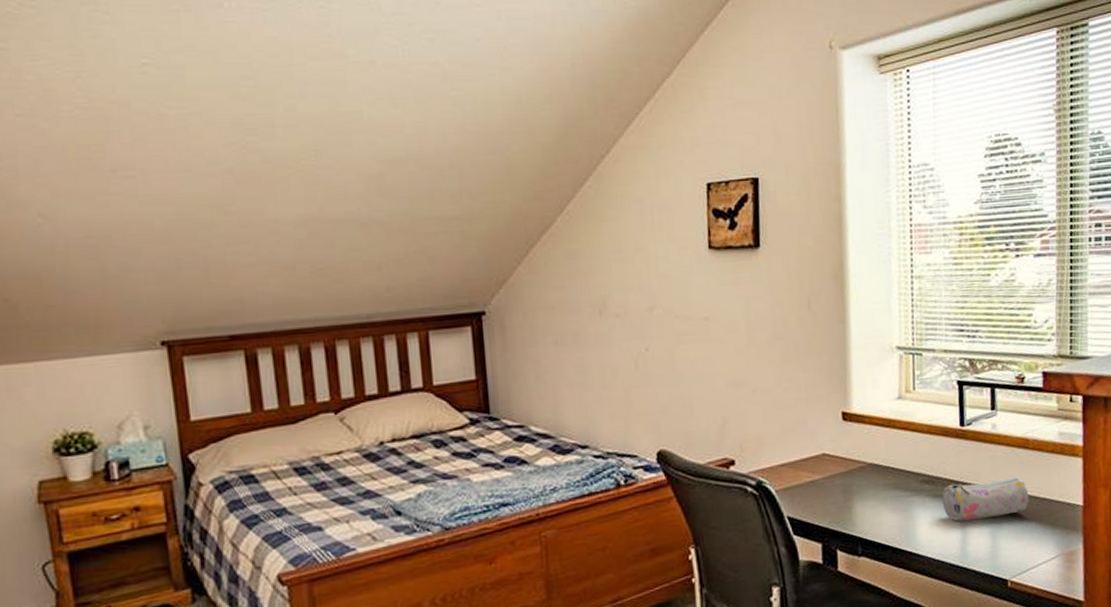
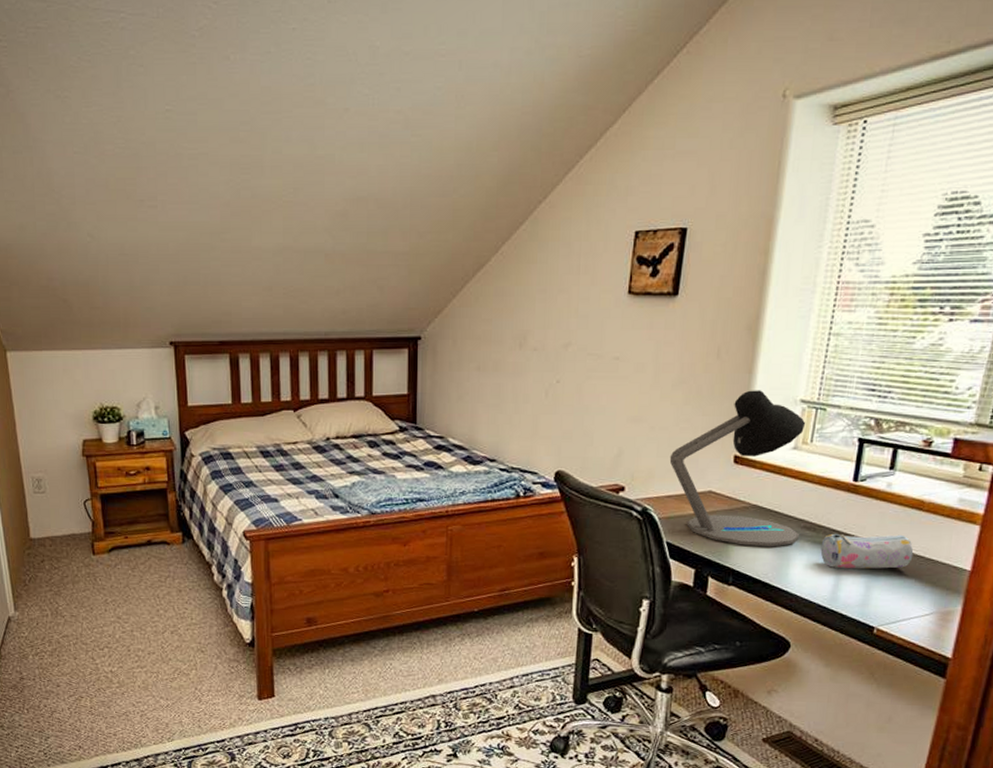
desk lamp: none [777,340,919,510] -> present [669,390,806,546]

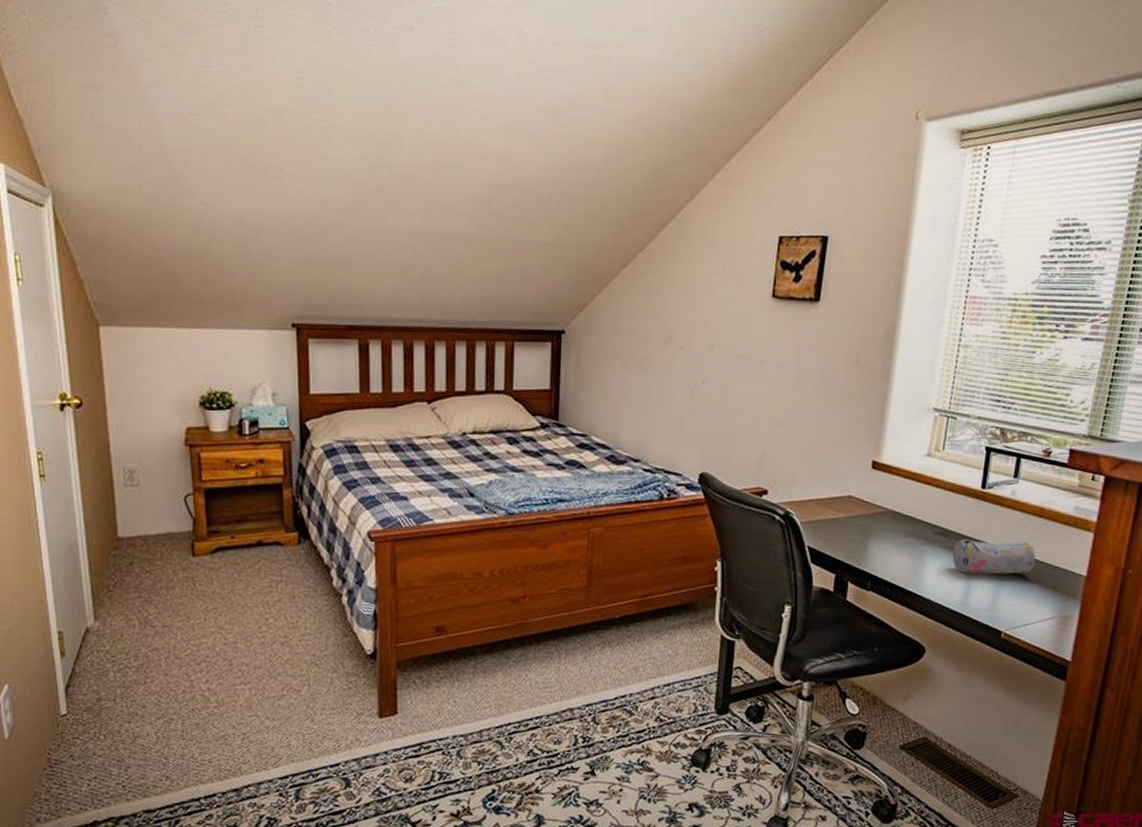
desk lamp: present [669,390,806,546] -> none [811,397,938,551]

